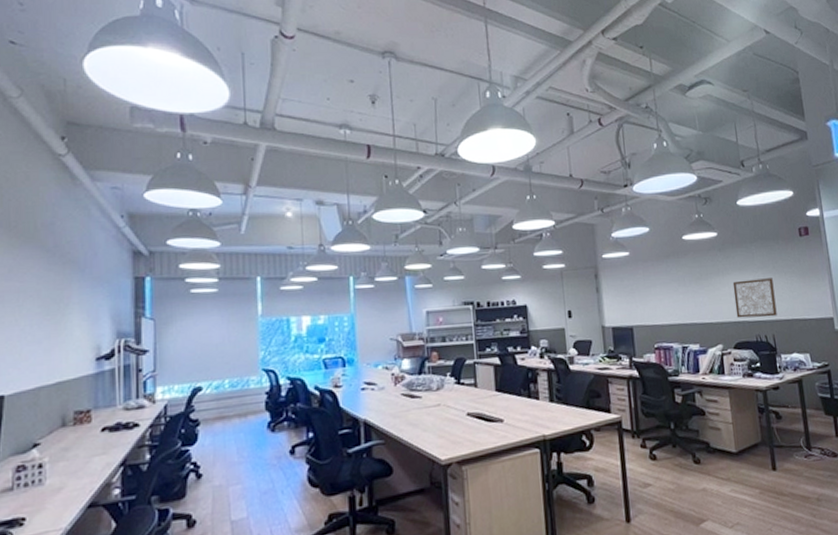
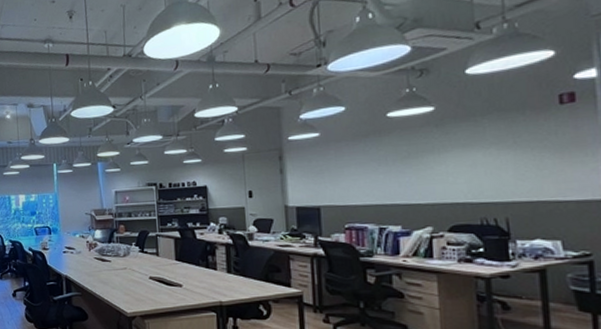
wall art: present [732,278,777,318] -> none [452,154,515,200]

